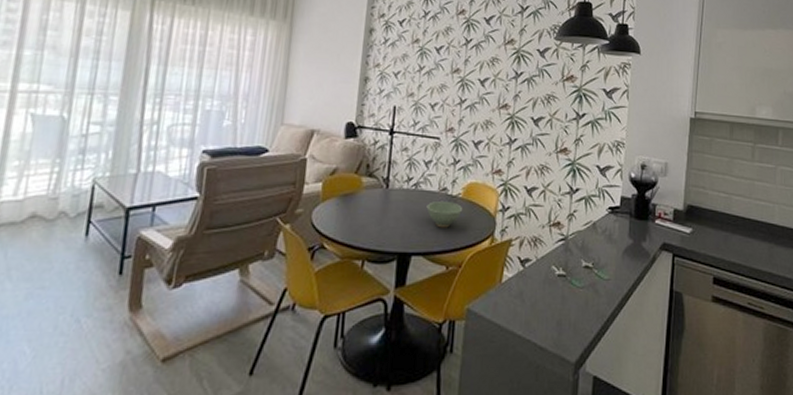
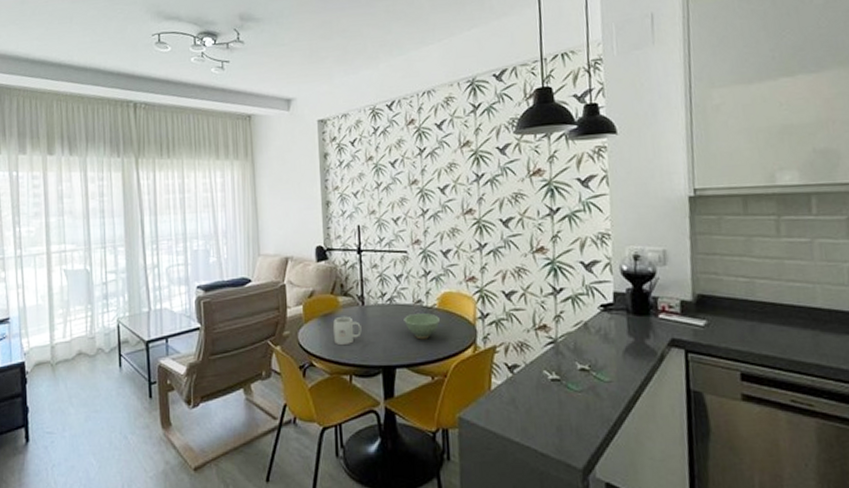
mug: none [351,197,382,229] -> present [333,316,362,346]

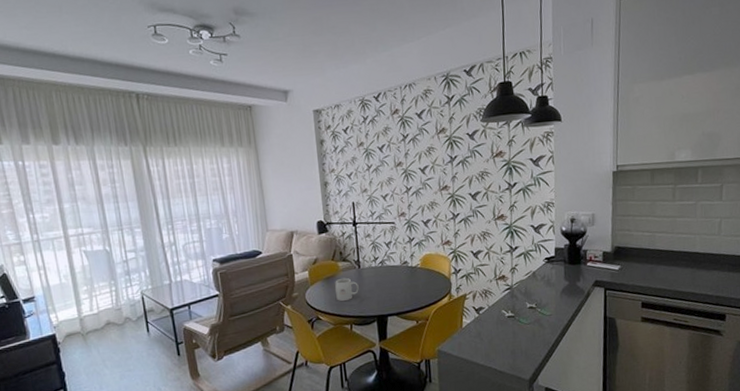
bowl: present [403,313,440,340] -> none [393,272,422,293]

